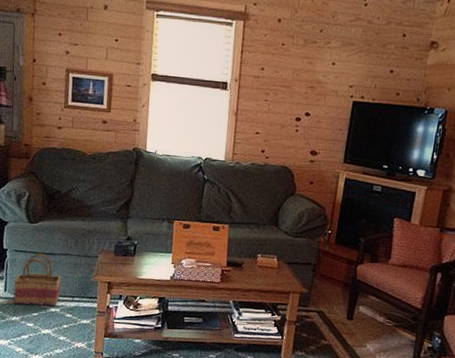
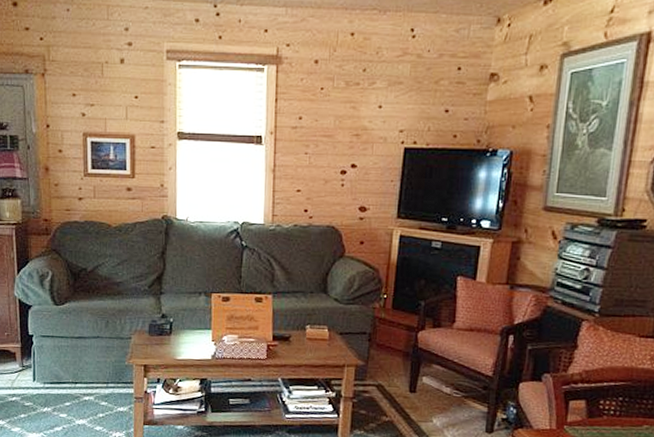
basket: present [13,253,61,306] -> none [43,338,92,395]

